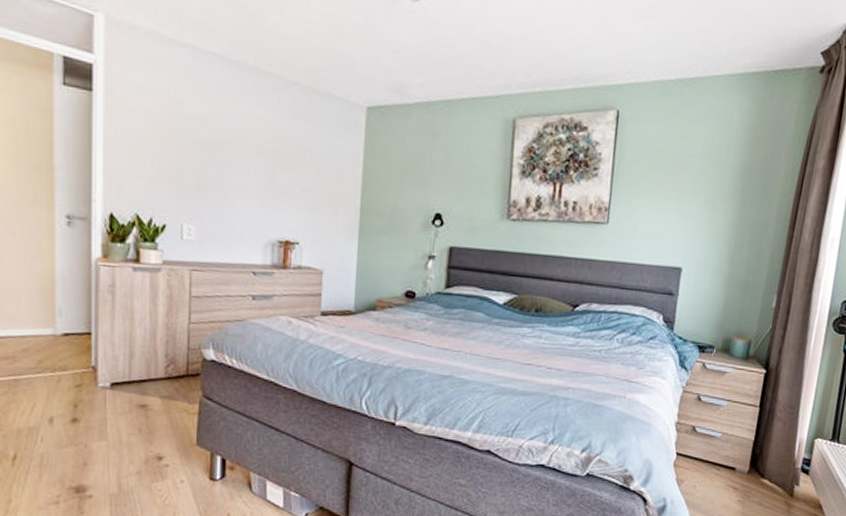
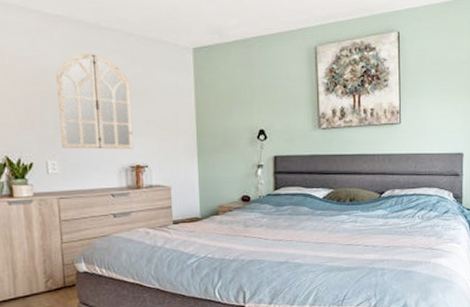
home mirror: none [201,101,289,221] -> present [56,54,134,149]

